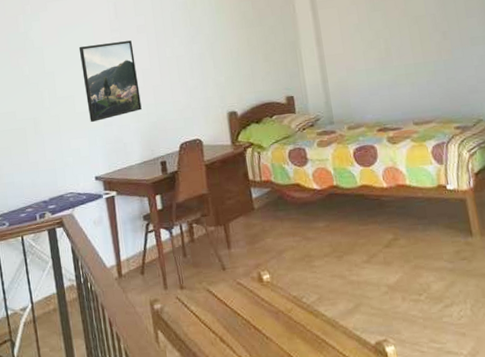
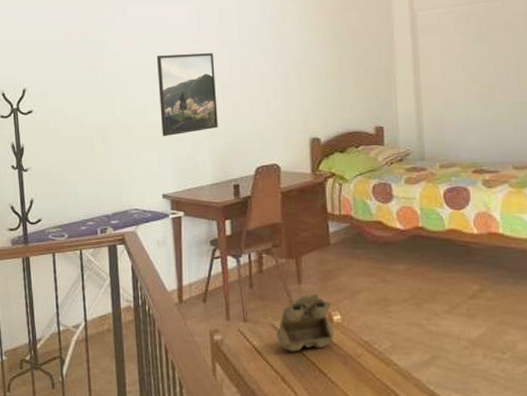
wall caddy: none [210,255,265,314] -> present [275,292,335,352]

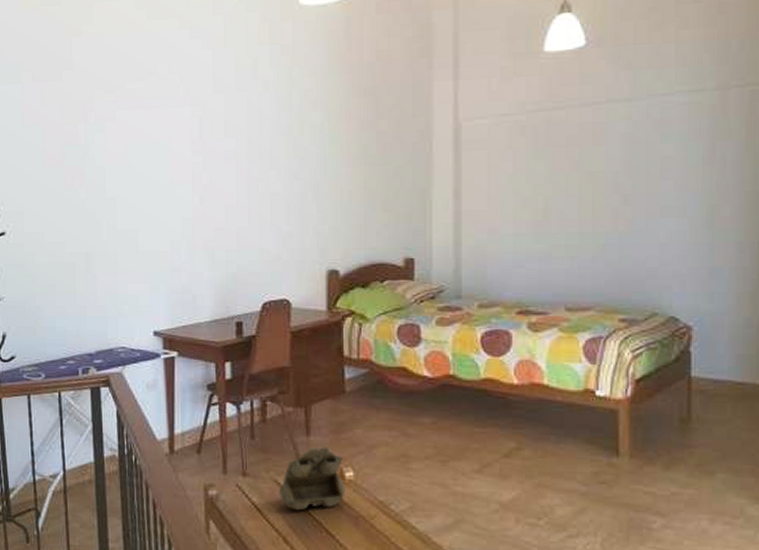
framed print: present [156,53,218,137] -> none [149,168,220,266]

